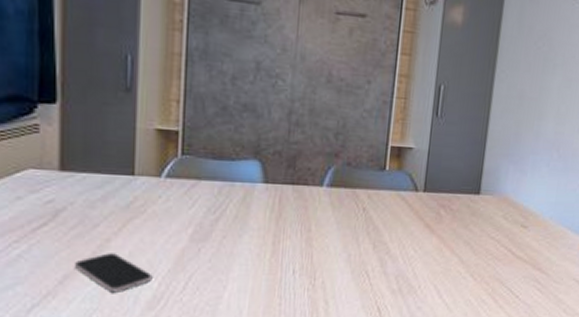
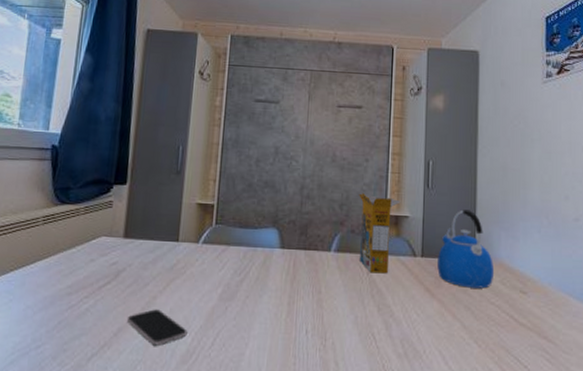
cereal box: none [356,121,406,210] -> present [359,193,401,274]
kettle: none [439,141,498,224] -> present [437,209,495,289]

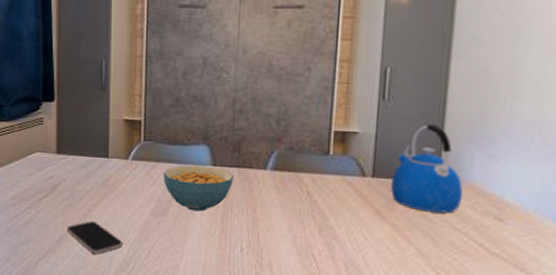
cereal bowl: none [233,248,300,295] -> present [164,165,234,212]
cereal box: present [359,193,401,274] -> none [299,107,349,194]

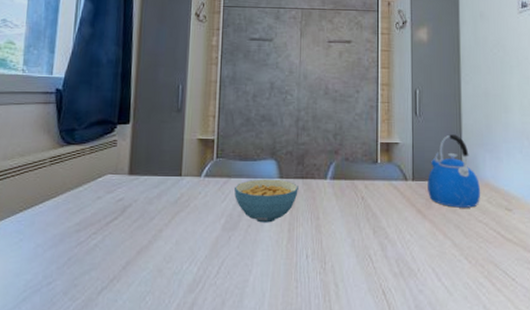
smartphone: present [66,221,123,254] -> none [134,242,193,277]

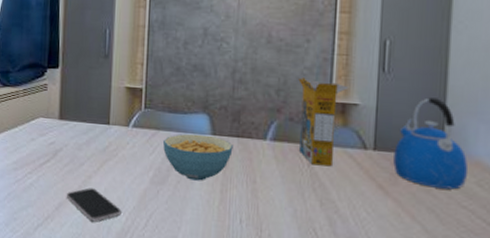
smartphone: none [134,242,193,277] -> present [66,188,122,222]
cereal box: none [351,123,391,198] -> present [298,78,349,167]

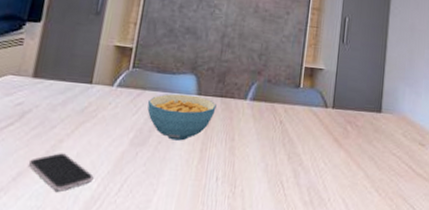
cereal box: present [298,78,349,167] -> none [274,44,317,124]
kettle: present [393,97,469,190] -> none [346,65,398,140]

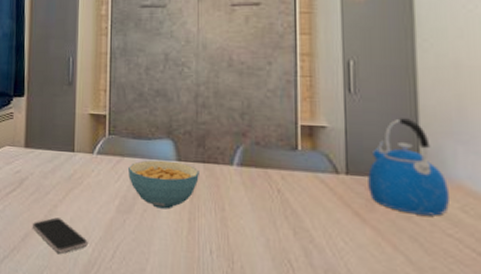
kettle: none [346,65,398,140] -> present [368,118,451,216]

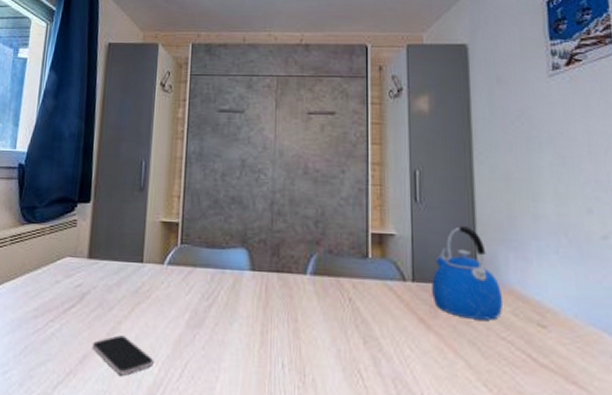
cereal bowl: present [128,160,199,210] -> none [200,270,273,322]

